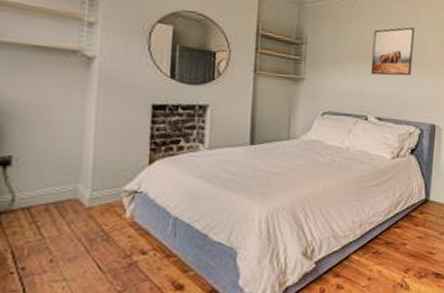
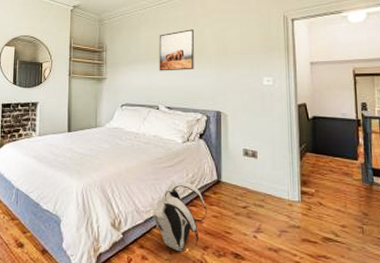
backpack: none [352,202,412,277] -> present [153,181,207,252]

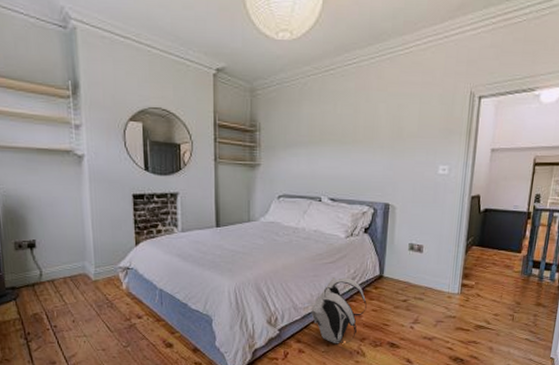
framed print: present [159,29,194,71] -> none [323,105,366,157]

